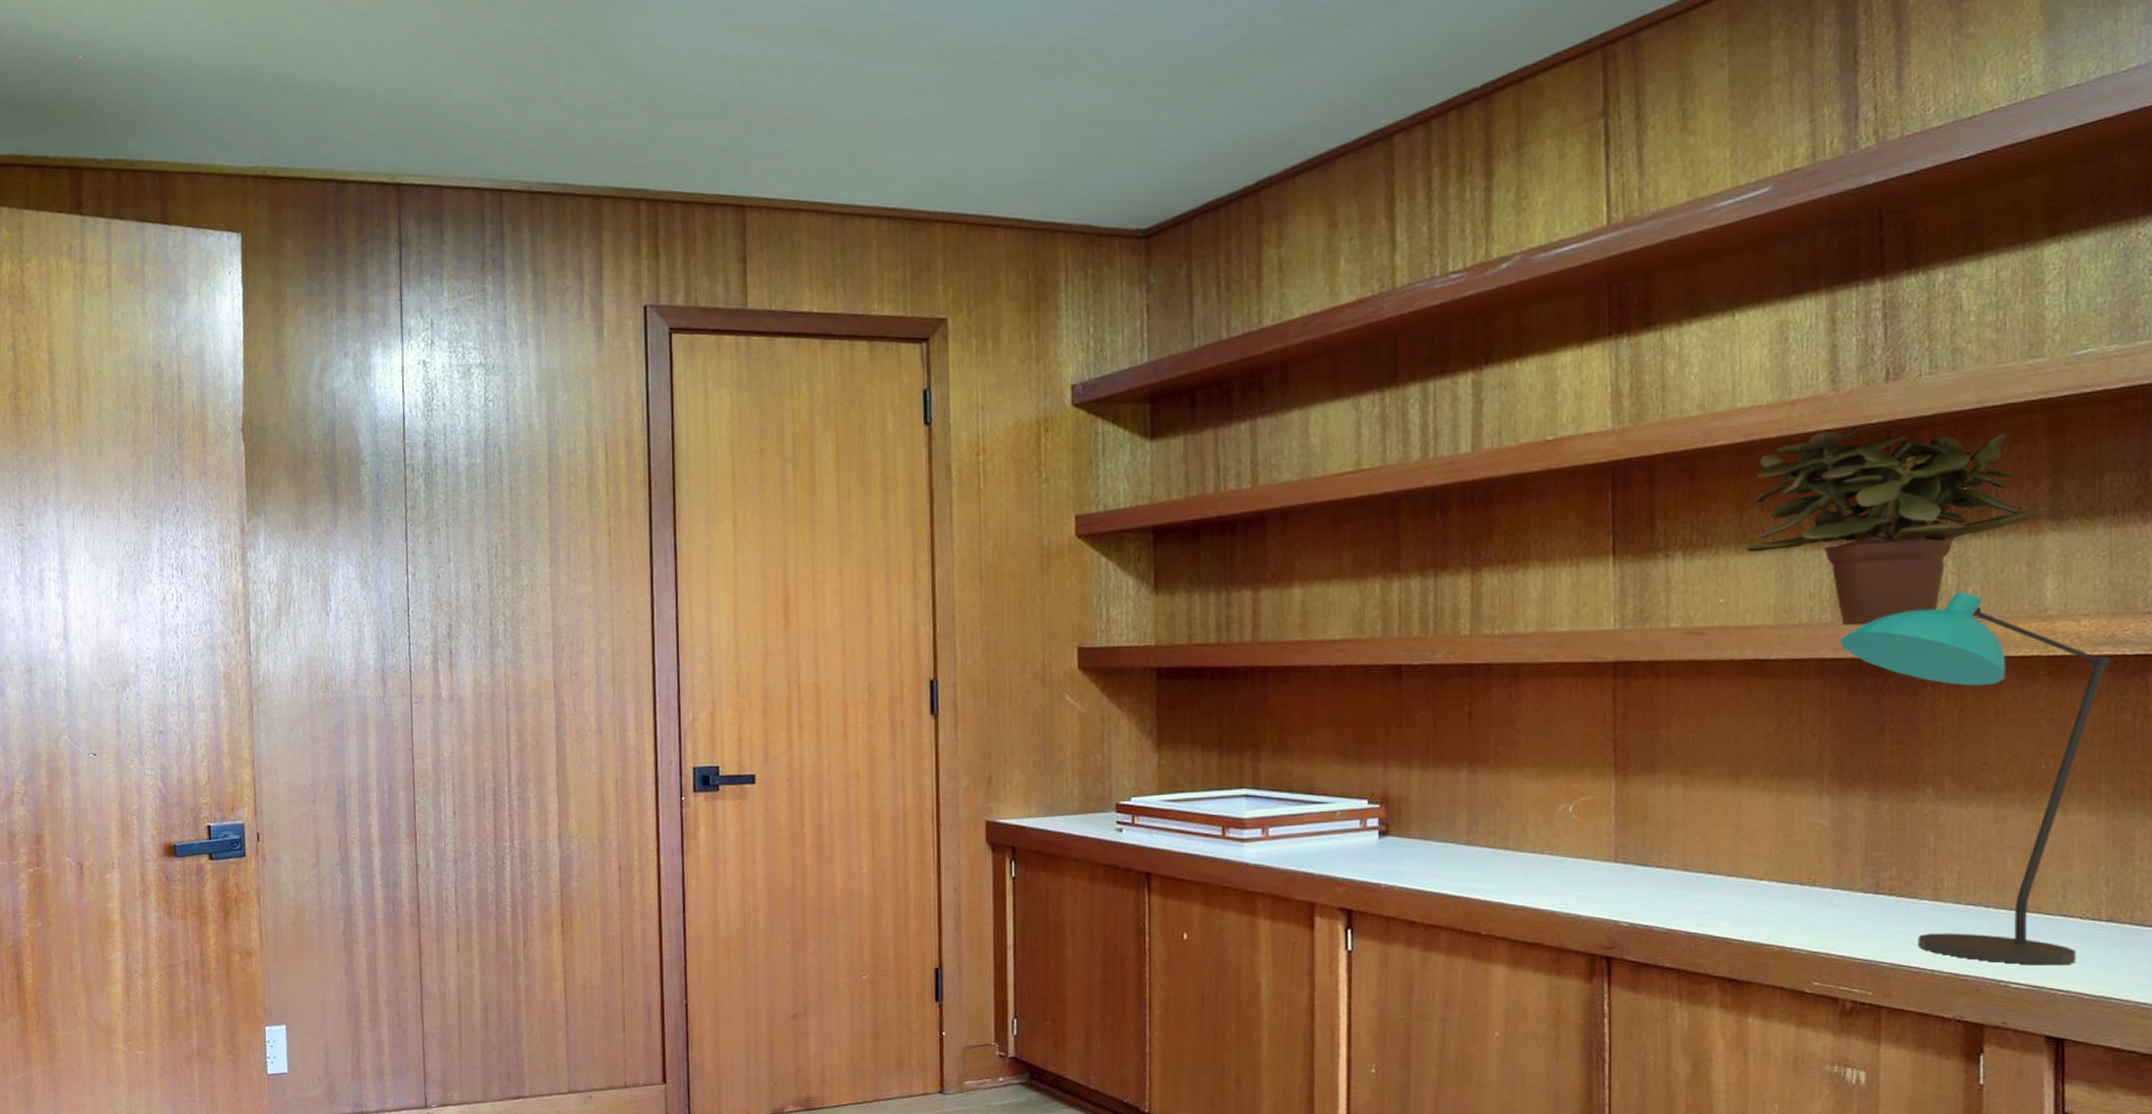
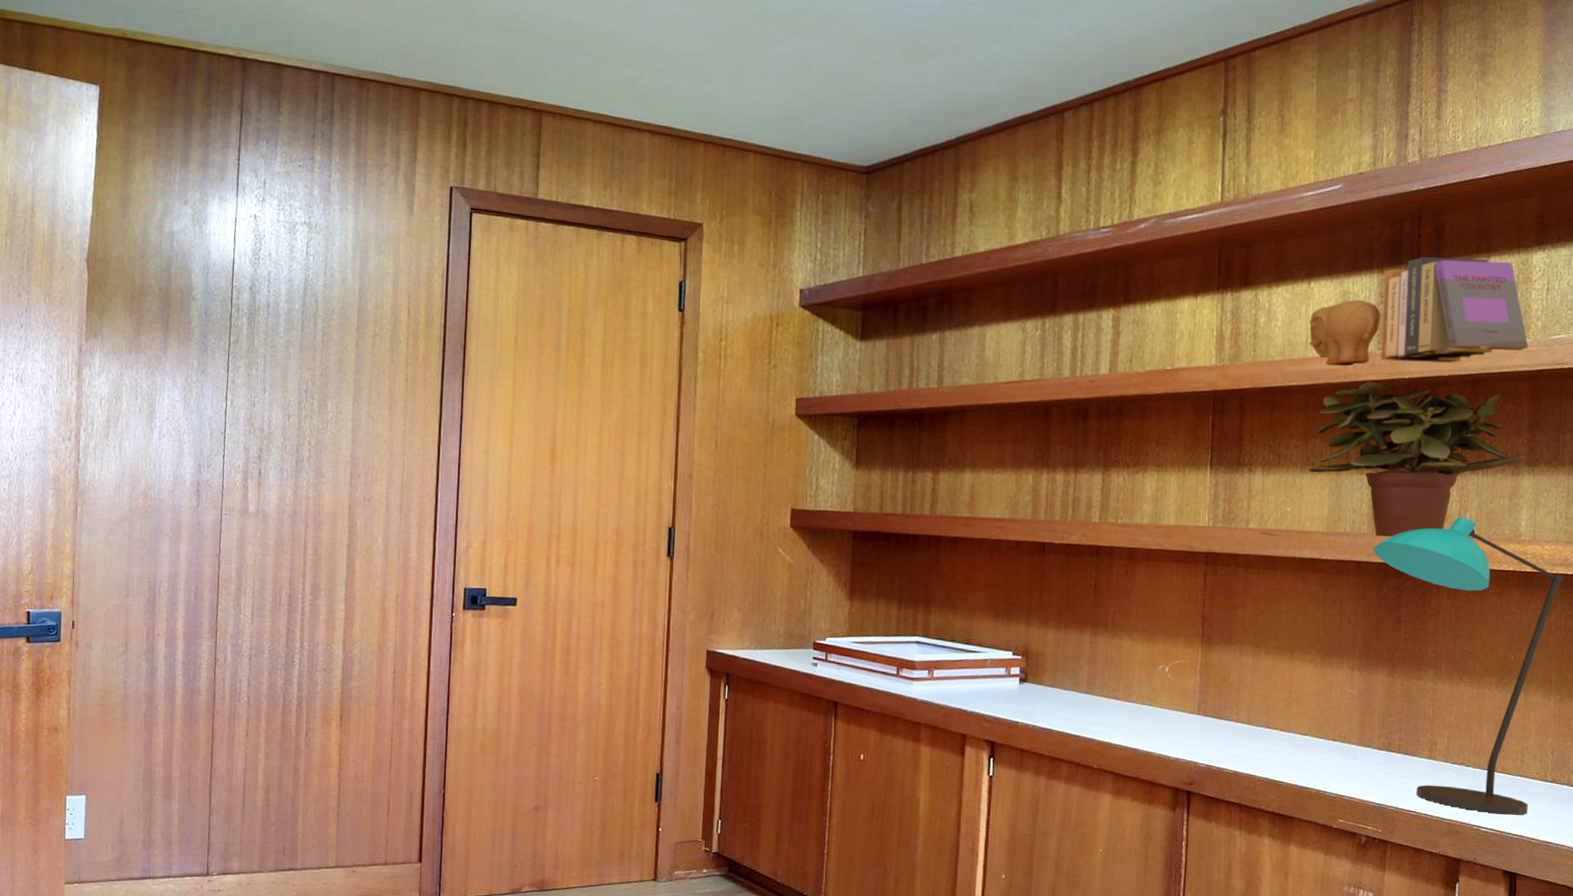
decorative figurine: none [1736,329,1834,417] -> present [1309,299,1381,367]
books: none [1835,261,2044,403] -> present [1381,257,1529,363]

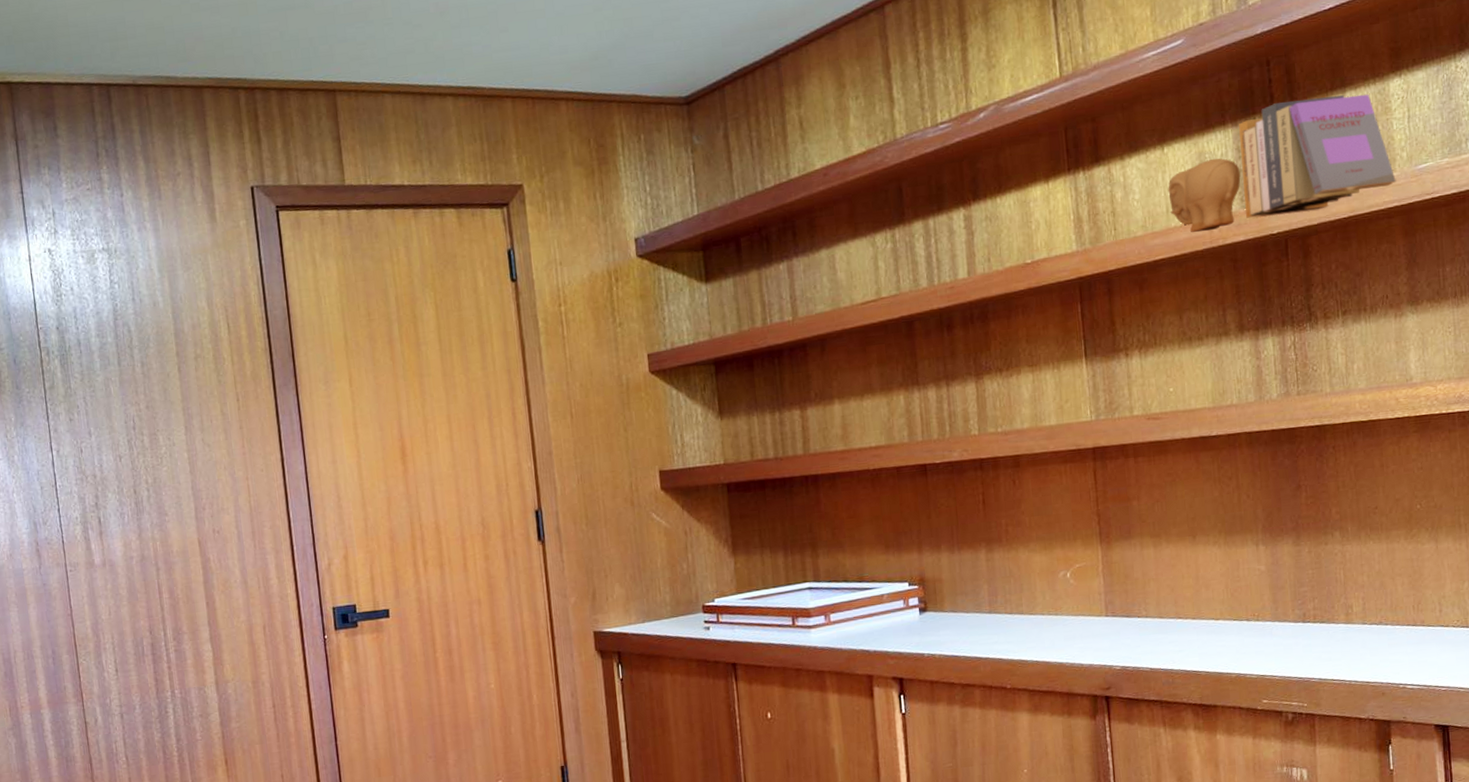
potted plant: present [1309,381,1527,537] -> none [1187,234,1409,403]
desk lamp: present [1373,516,1564,815] -> none [1262,369,1461,669]

